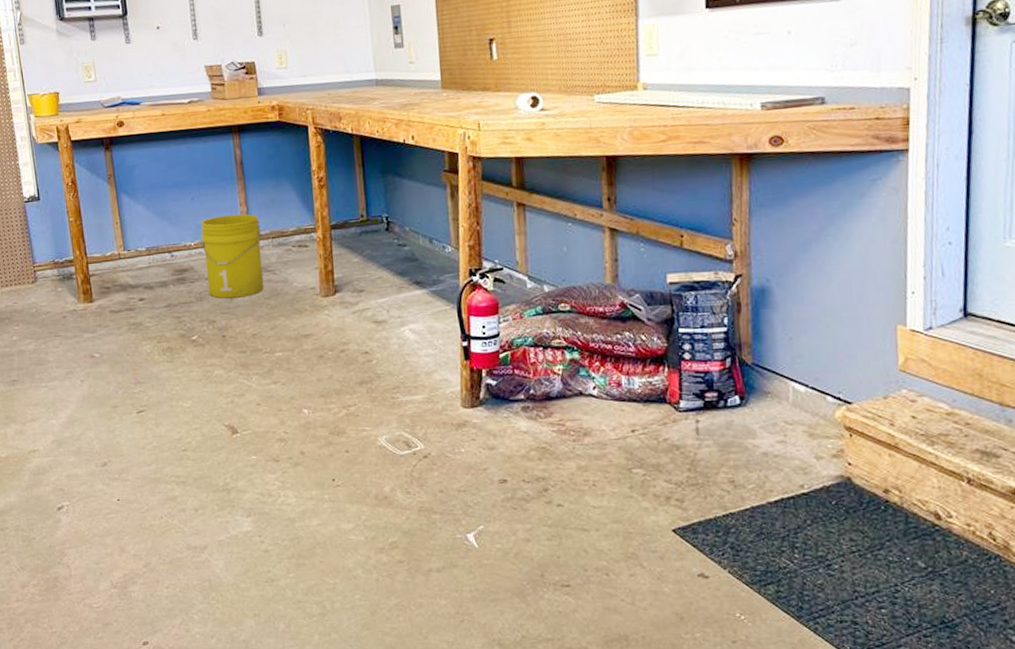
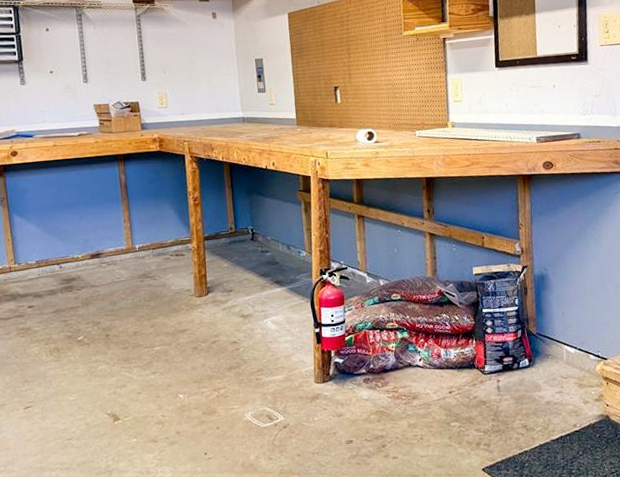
bucket: present [200,213,264,299] -> none [87,229,145,303]

